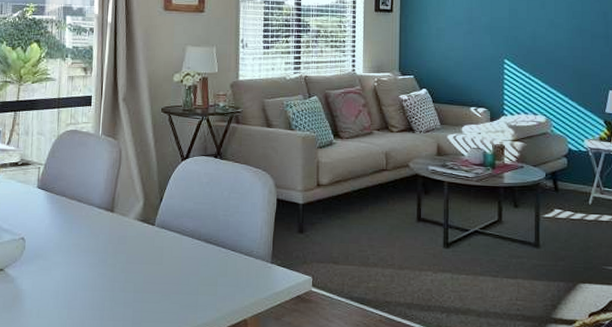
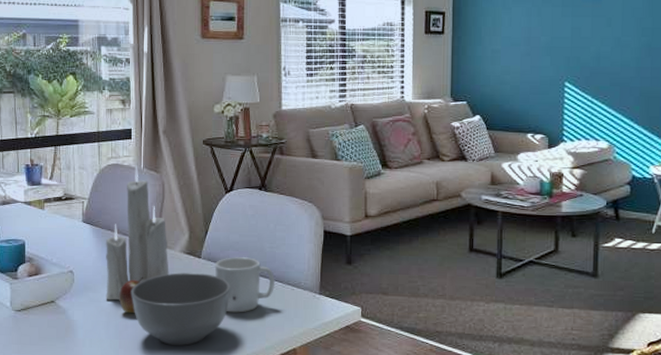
candle: none [56,132,123,269] -> present [106,165,169,300]
fruit: none [70,244,96,283] -> present [119,276,143,314]
bowl: none [82,240,183,316] -> present [131,273,230,346]
mug: none [167,225,227,282] -> present [214,257,275,313]

